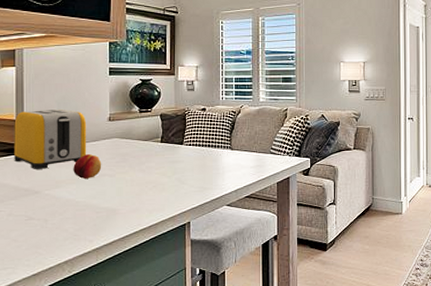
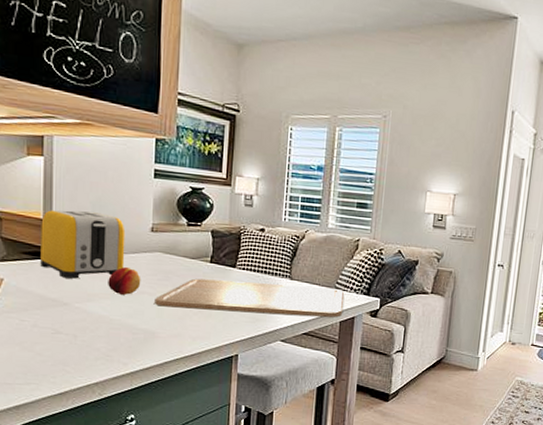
chopping board: none [115,154,279,186] -> present [155,278,344,318]

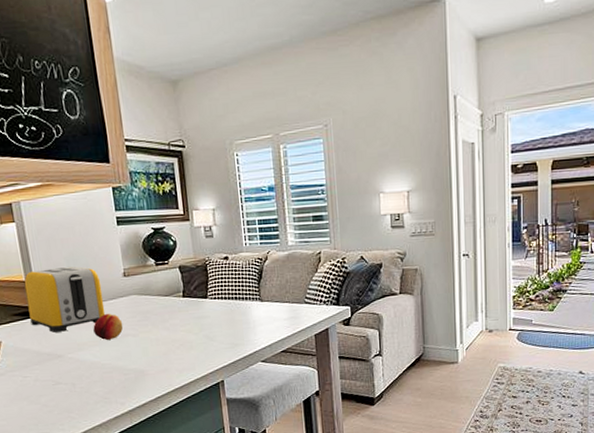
chopping board: present [155,278,344,318] -> none [138,303,317,346]

